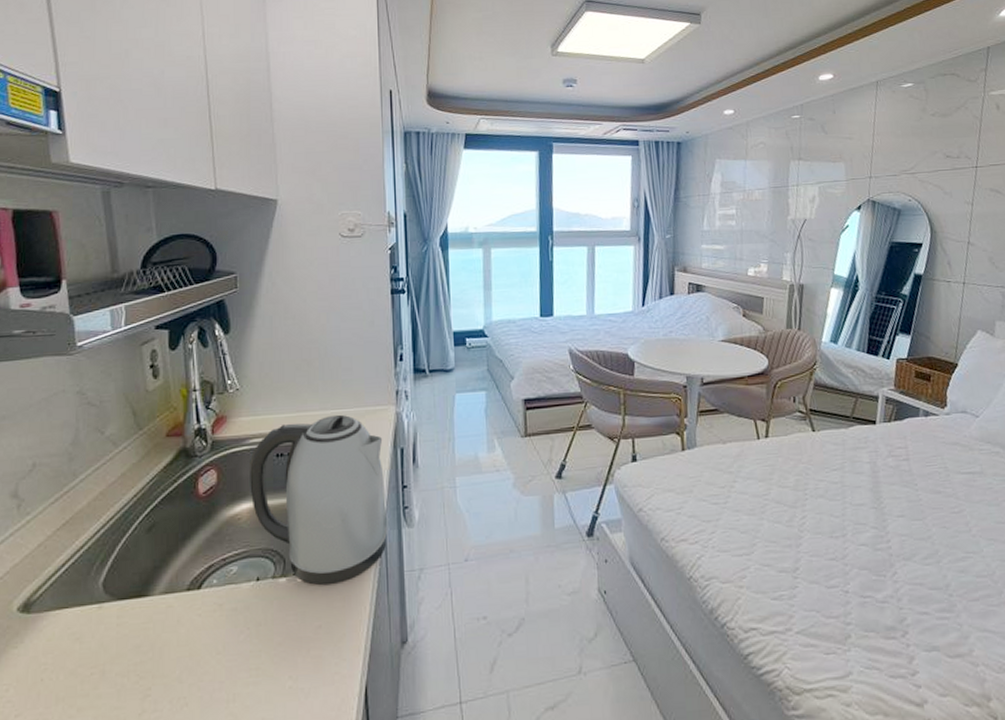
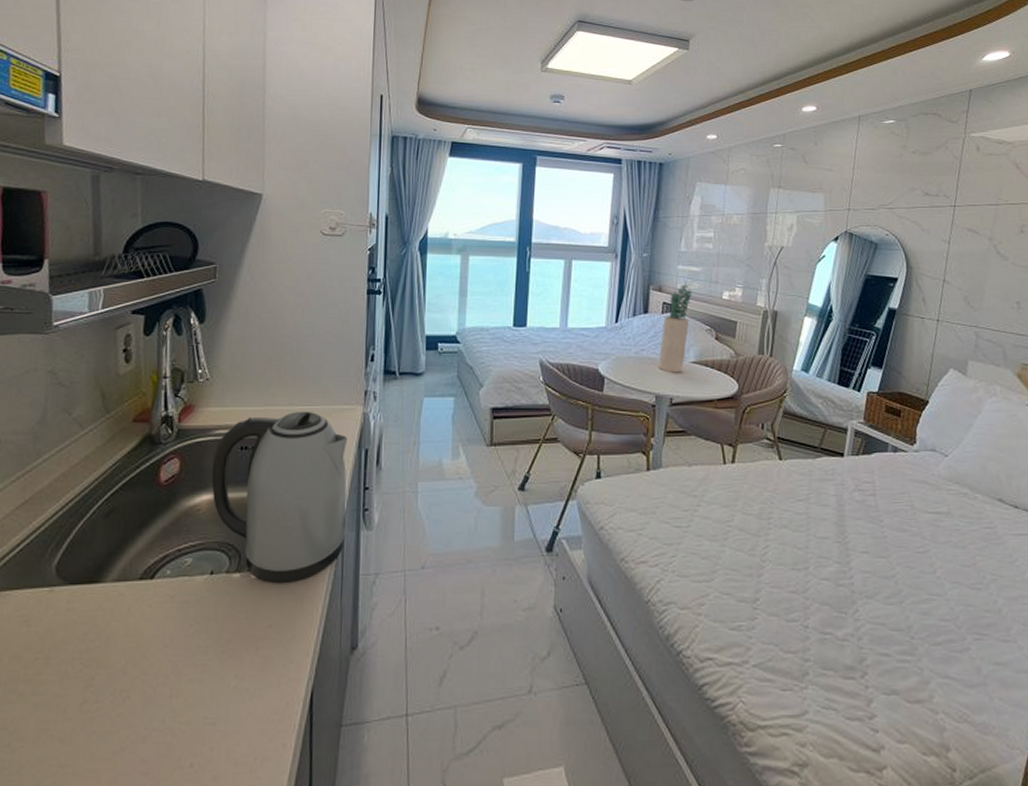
vase: none [687,260,718,353] -> present [658,281,692,373]

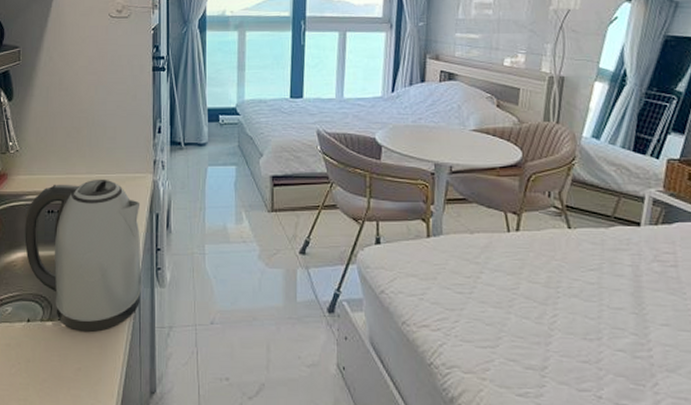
vase: present [658,281,692,373] -> none [437,48,471,141]

